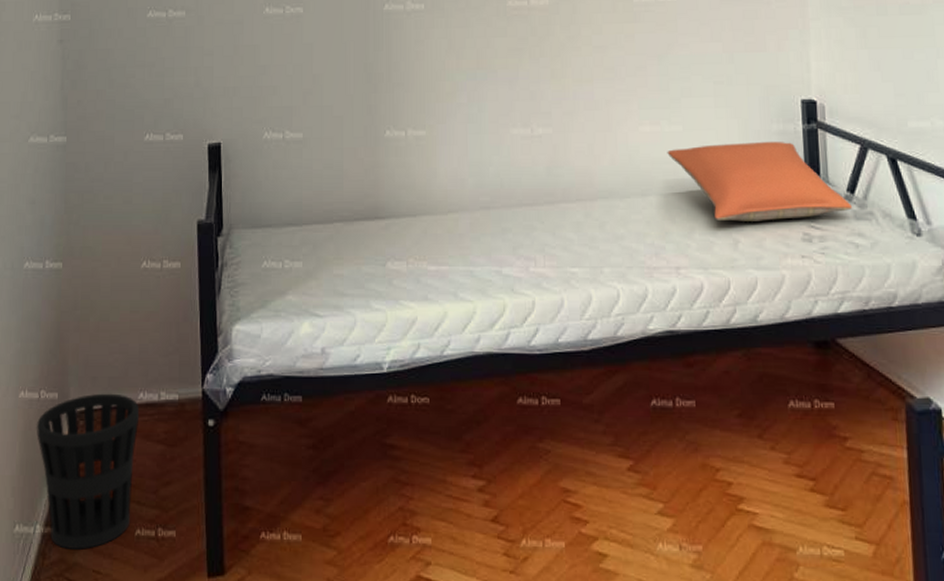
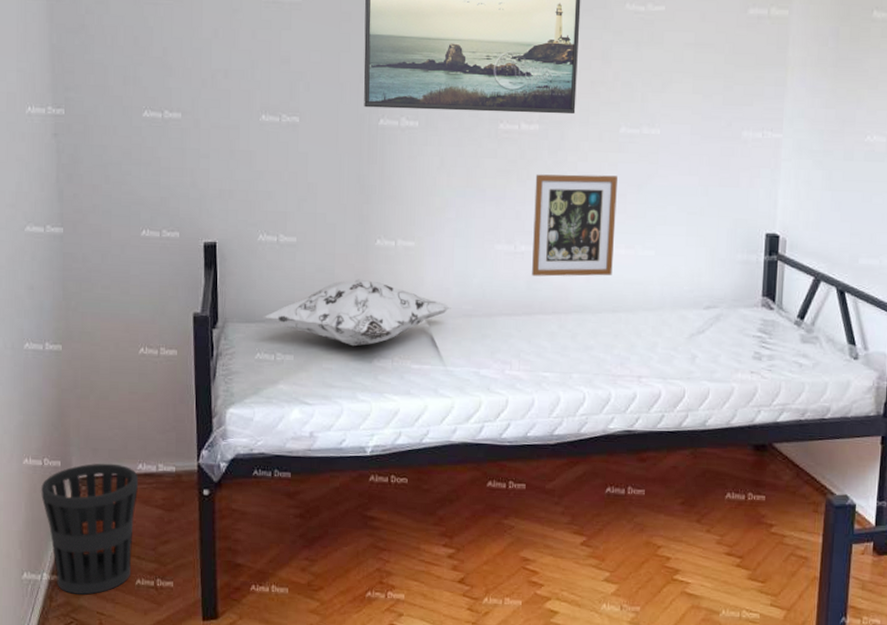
decorative pillow: none [268,174,468,249] -> present [262,279,451,347]
picture frame: none [549,47,638,161] -> present [532,174,617,277]
pillow: present [667,141,853,222] -> none [639,269,801,340]

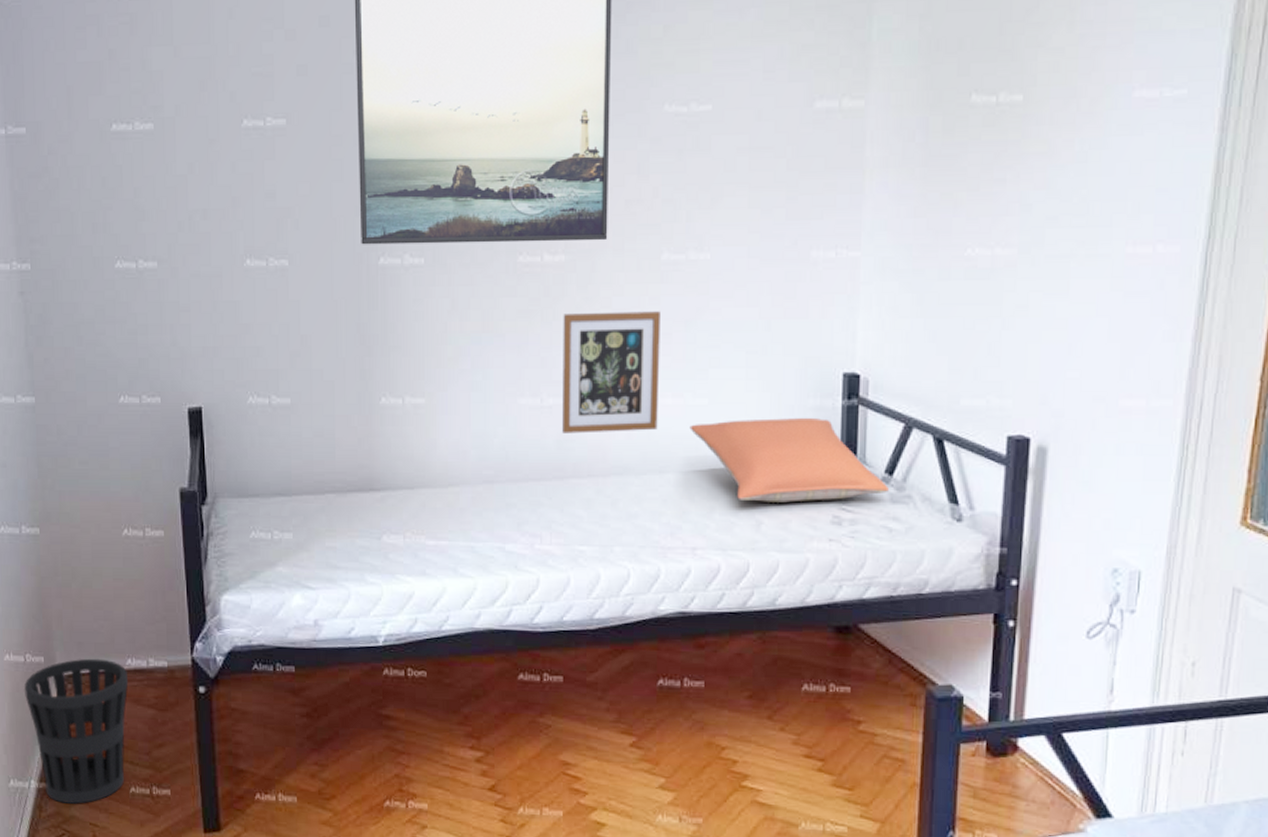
decorative pillow: present [262,279,451,347] -> none [255,443,469,522]
pillow: none [639,269,801,340] -> present [689,417,890,503]

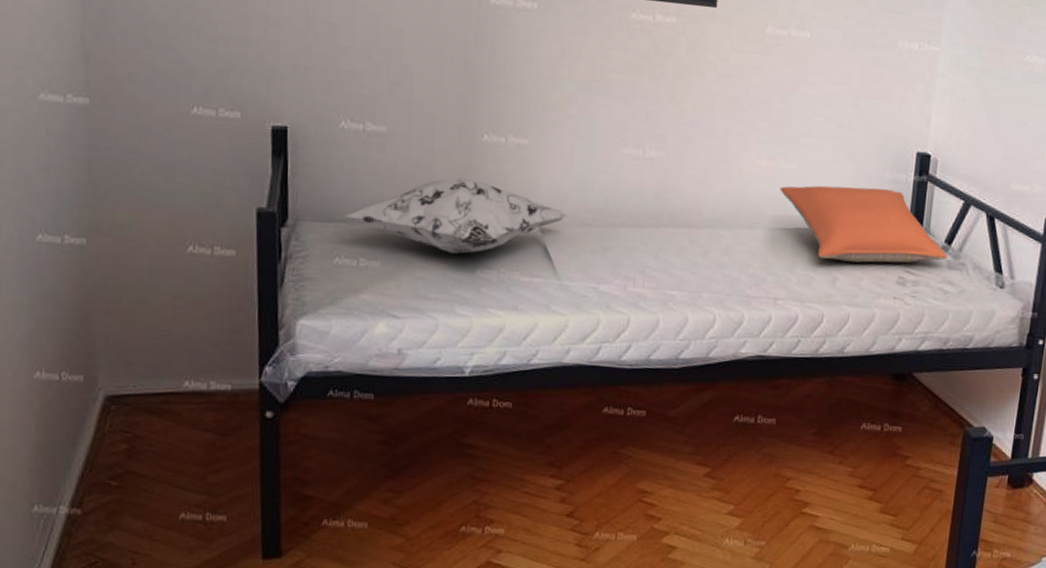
wastebasket: present [24,658,129,804] -> none [58,379,185,531]
decorative pillow: none [255,443,469,522] -> present [342,178,569,254]
picture frame: present [562,311,660,434] -> none [662,72,761,189]

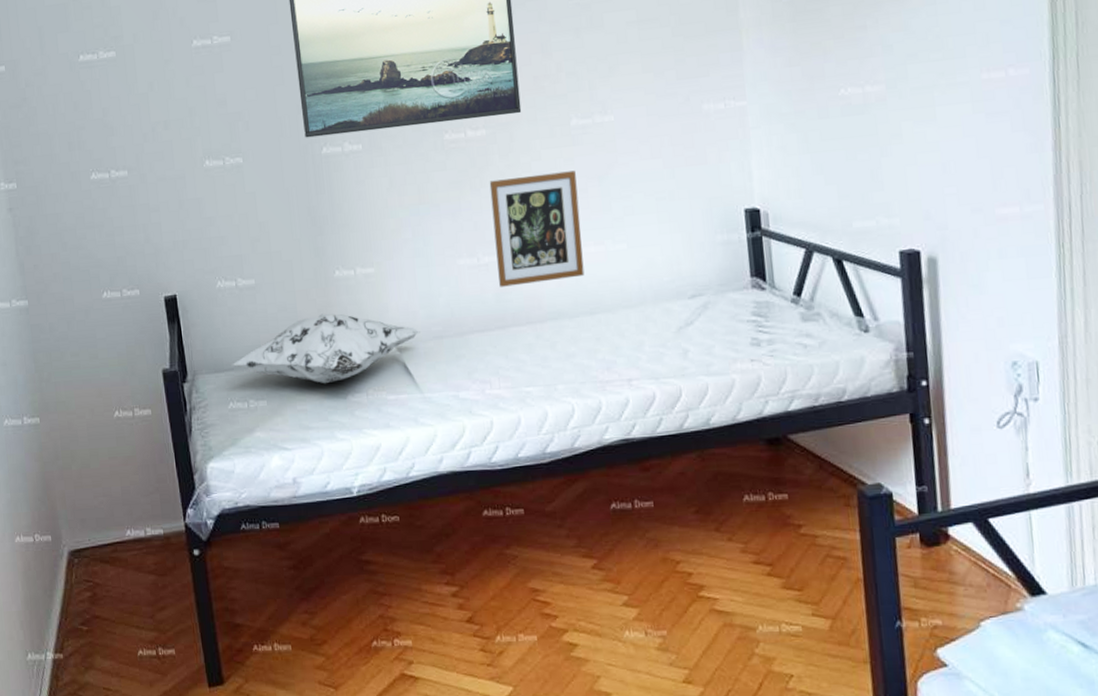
picture frame: none [662,72,761,189] -> present [489,170,585,287]
pillow: present [780,185,948,263] -> none [613,251,800,332]

